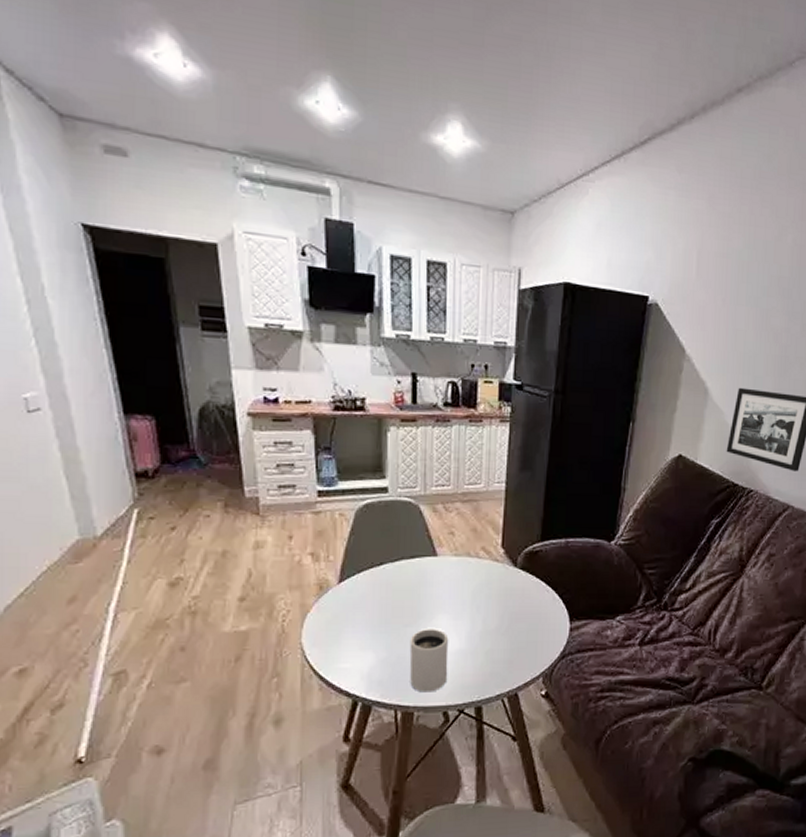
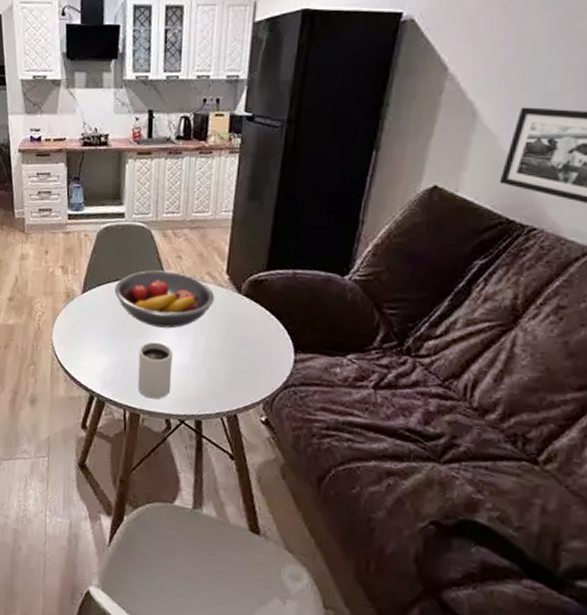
fruit bowl: none [379,549,491,612] -> present [115,270,215,329]

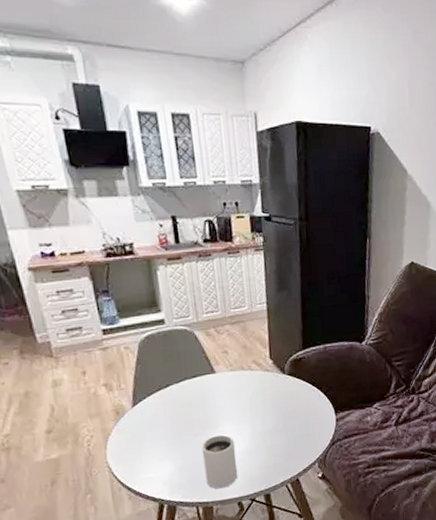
fruit bowl: present [115,270,215,329] -> none [167,366,264,422]

